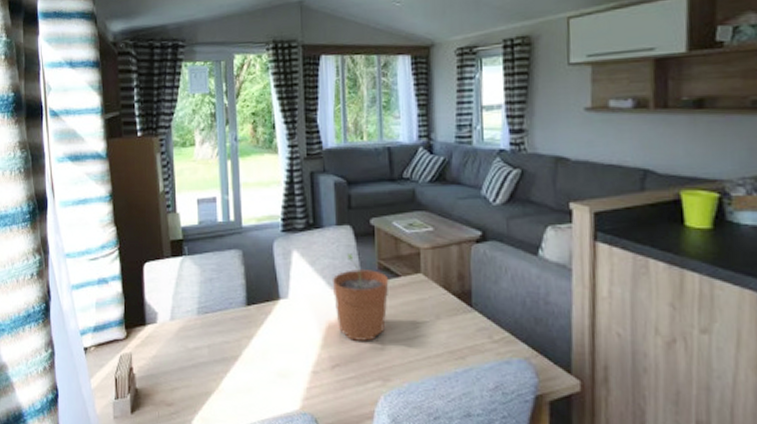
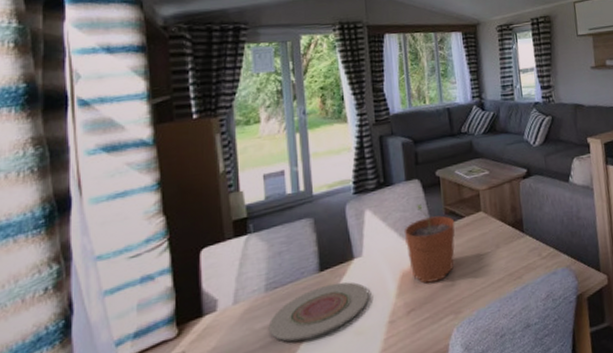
plate: none [199,320,293,369] -> present [268,282,369,342]

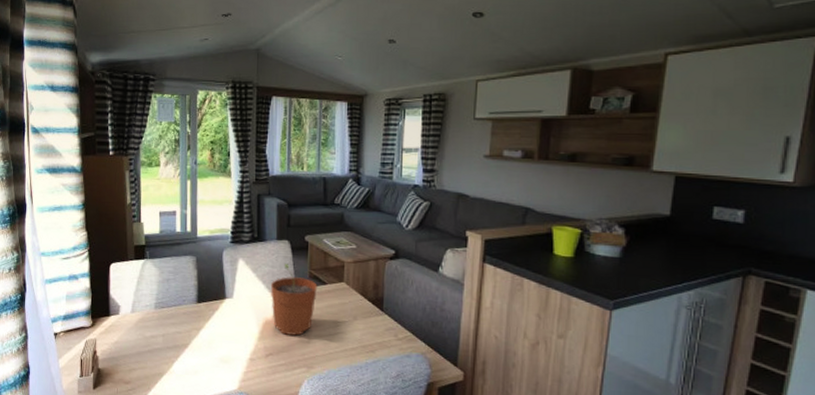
plate: present [268,282,369,342] -> none [155,315,235,355]

